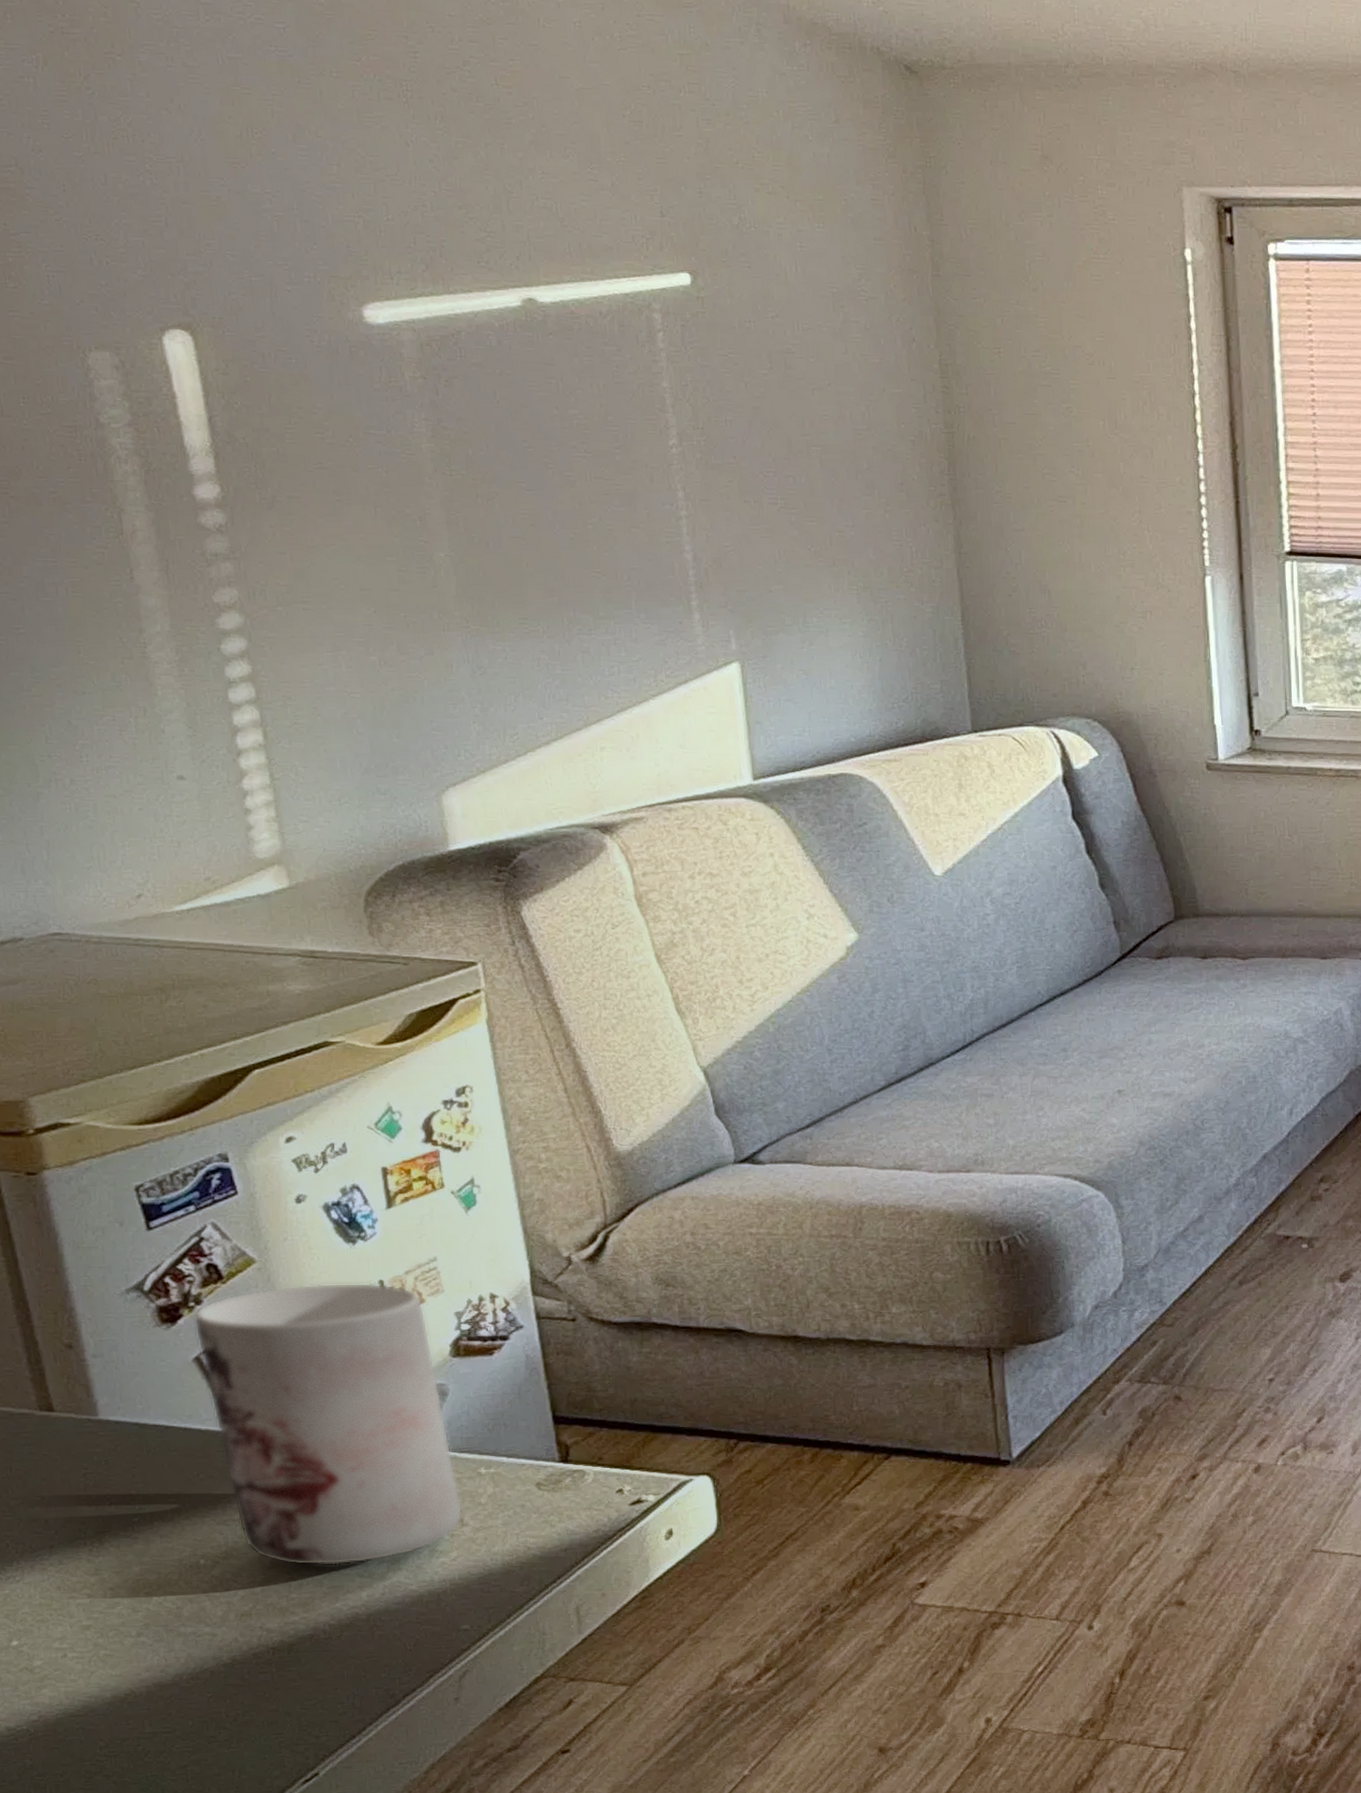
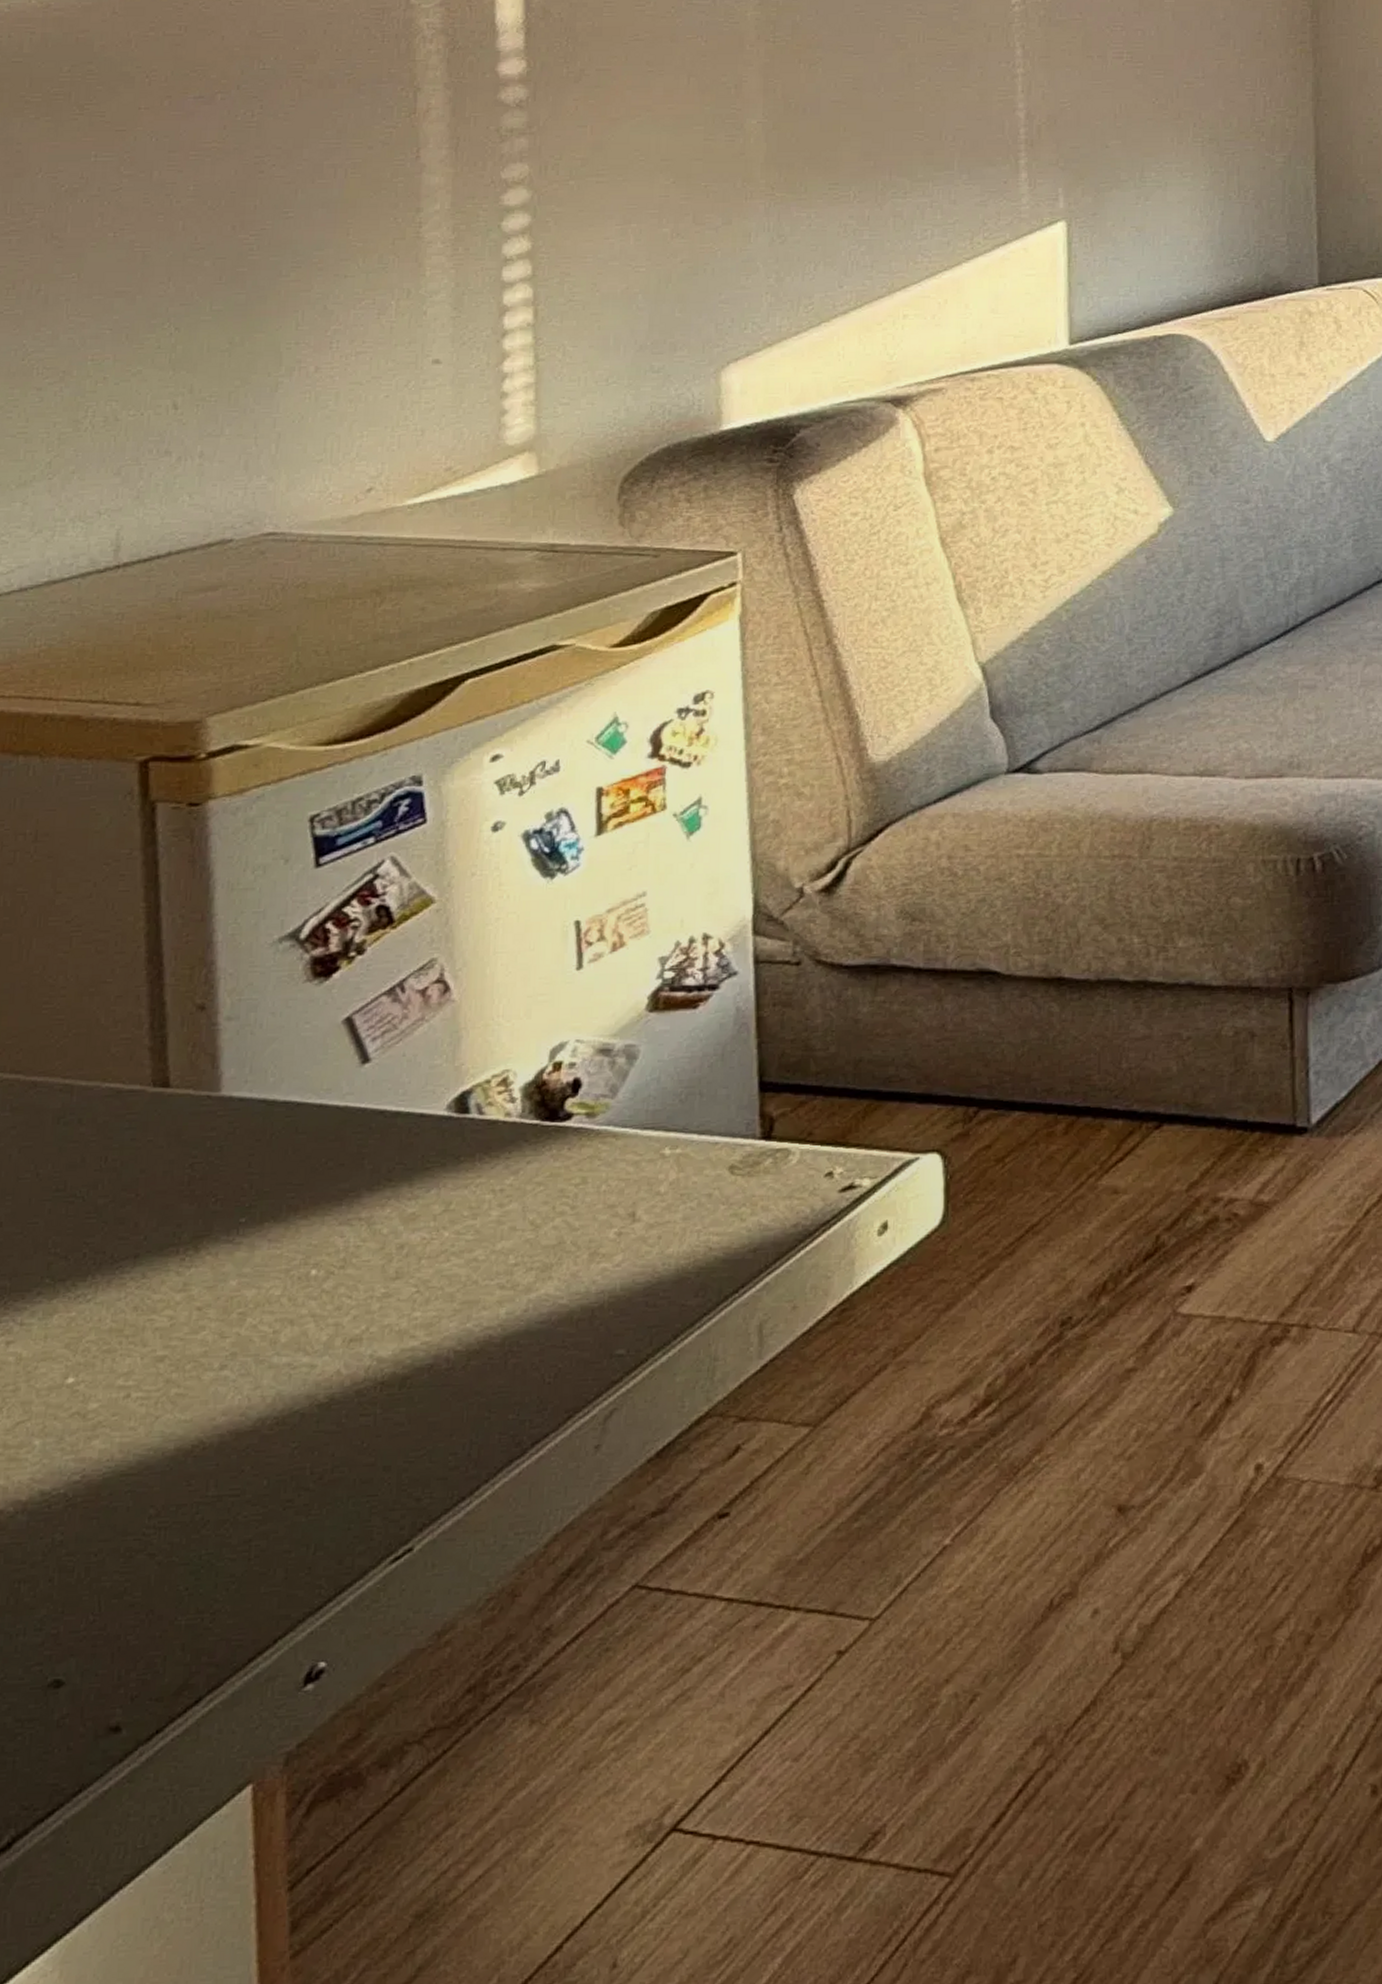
mug: present [194,1282,463,1566] -> none [351,923,637,1276]

